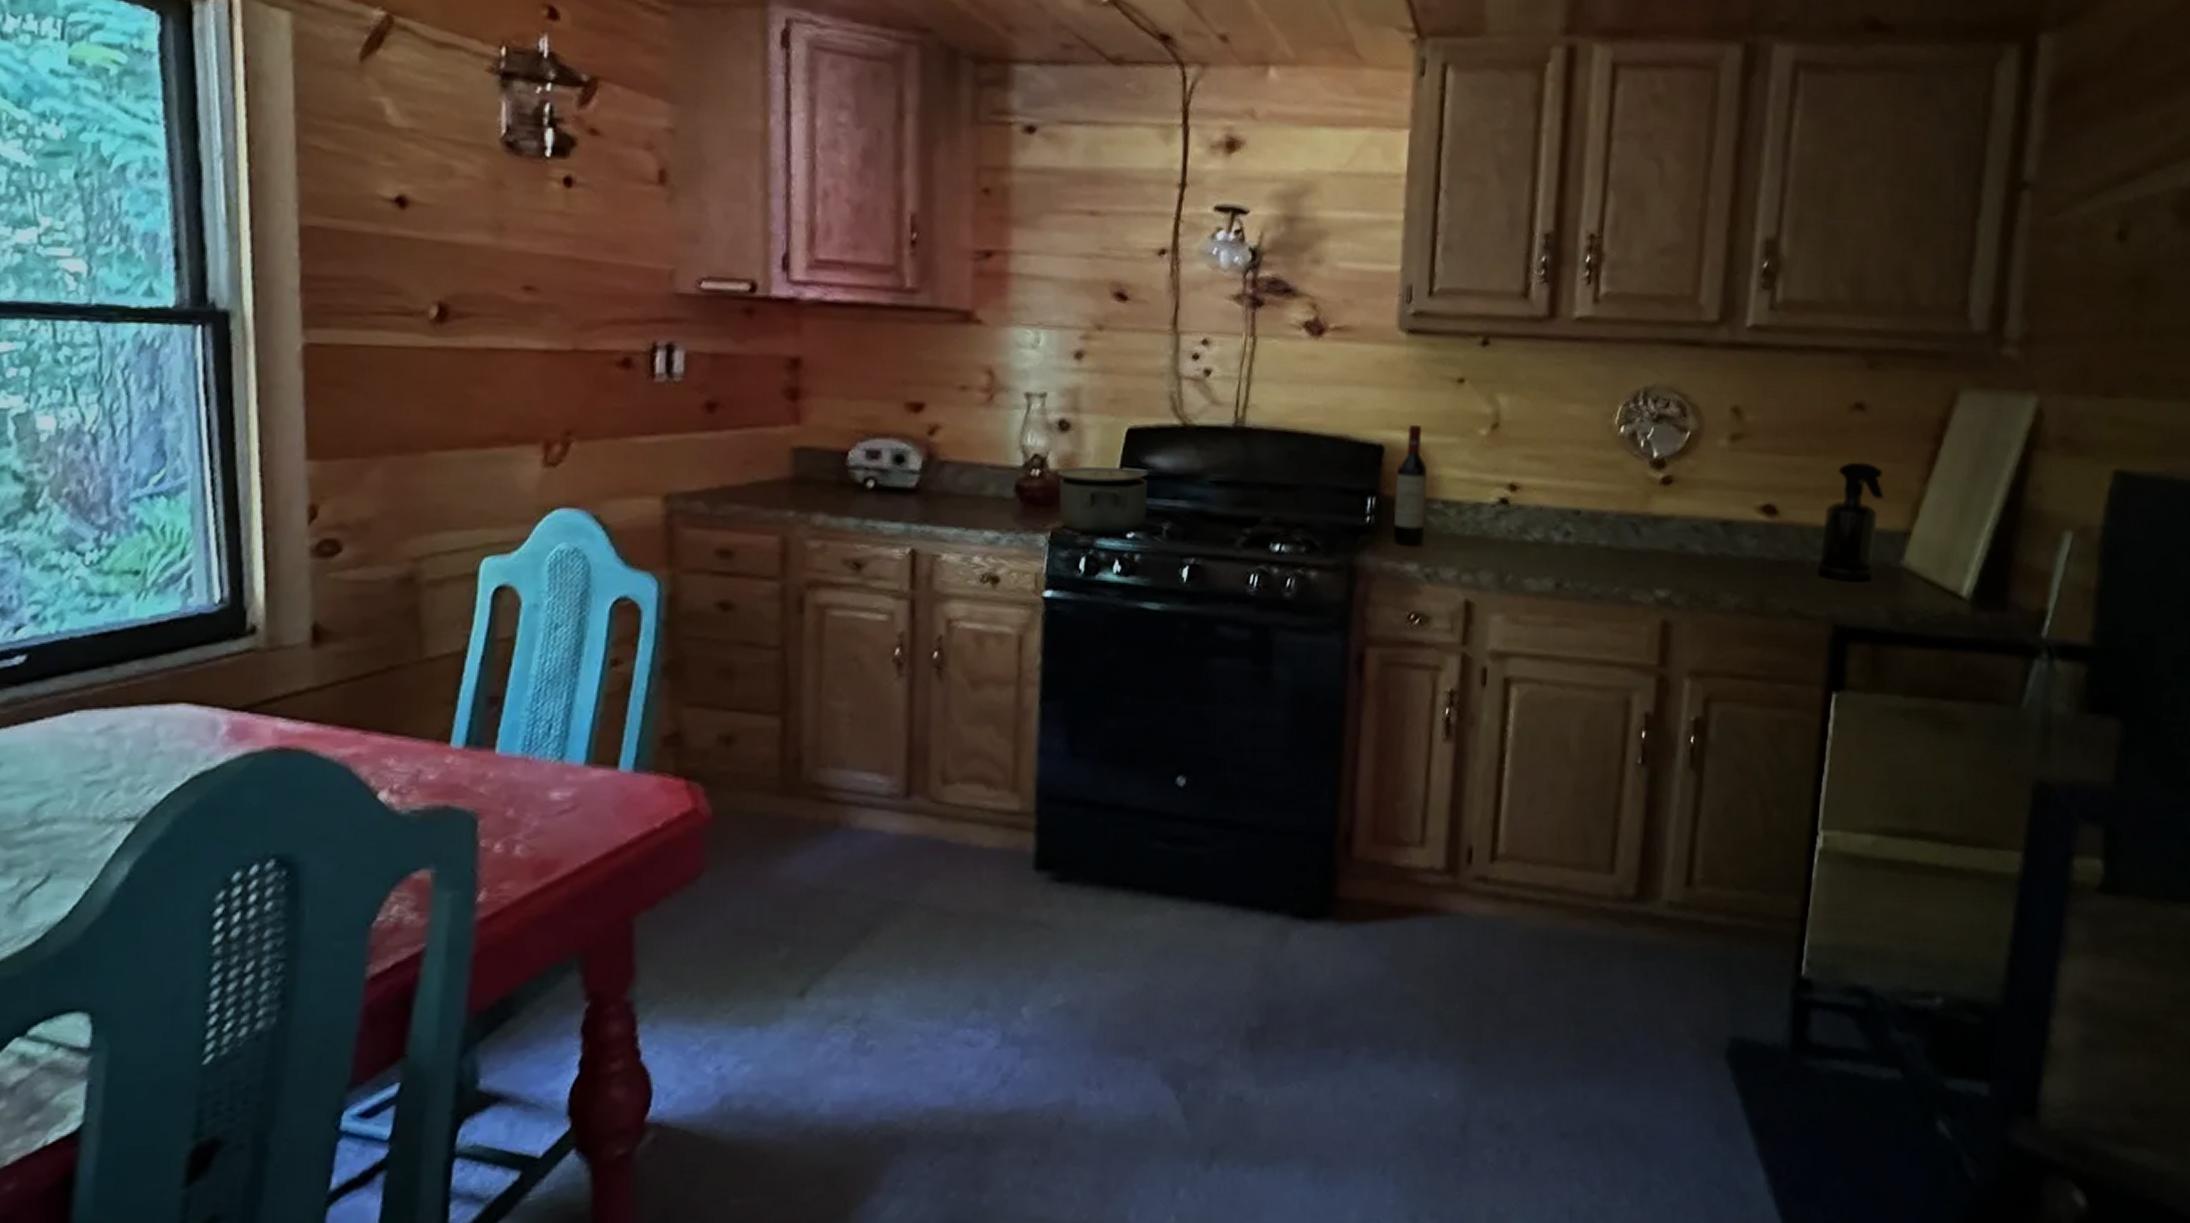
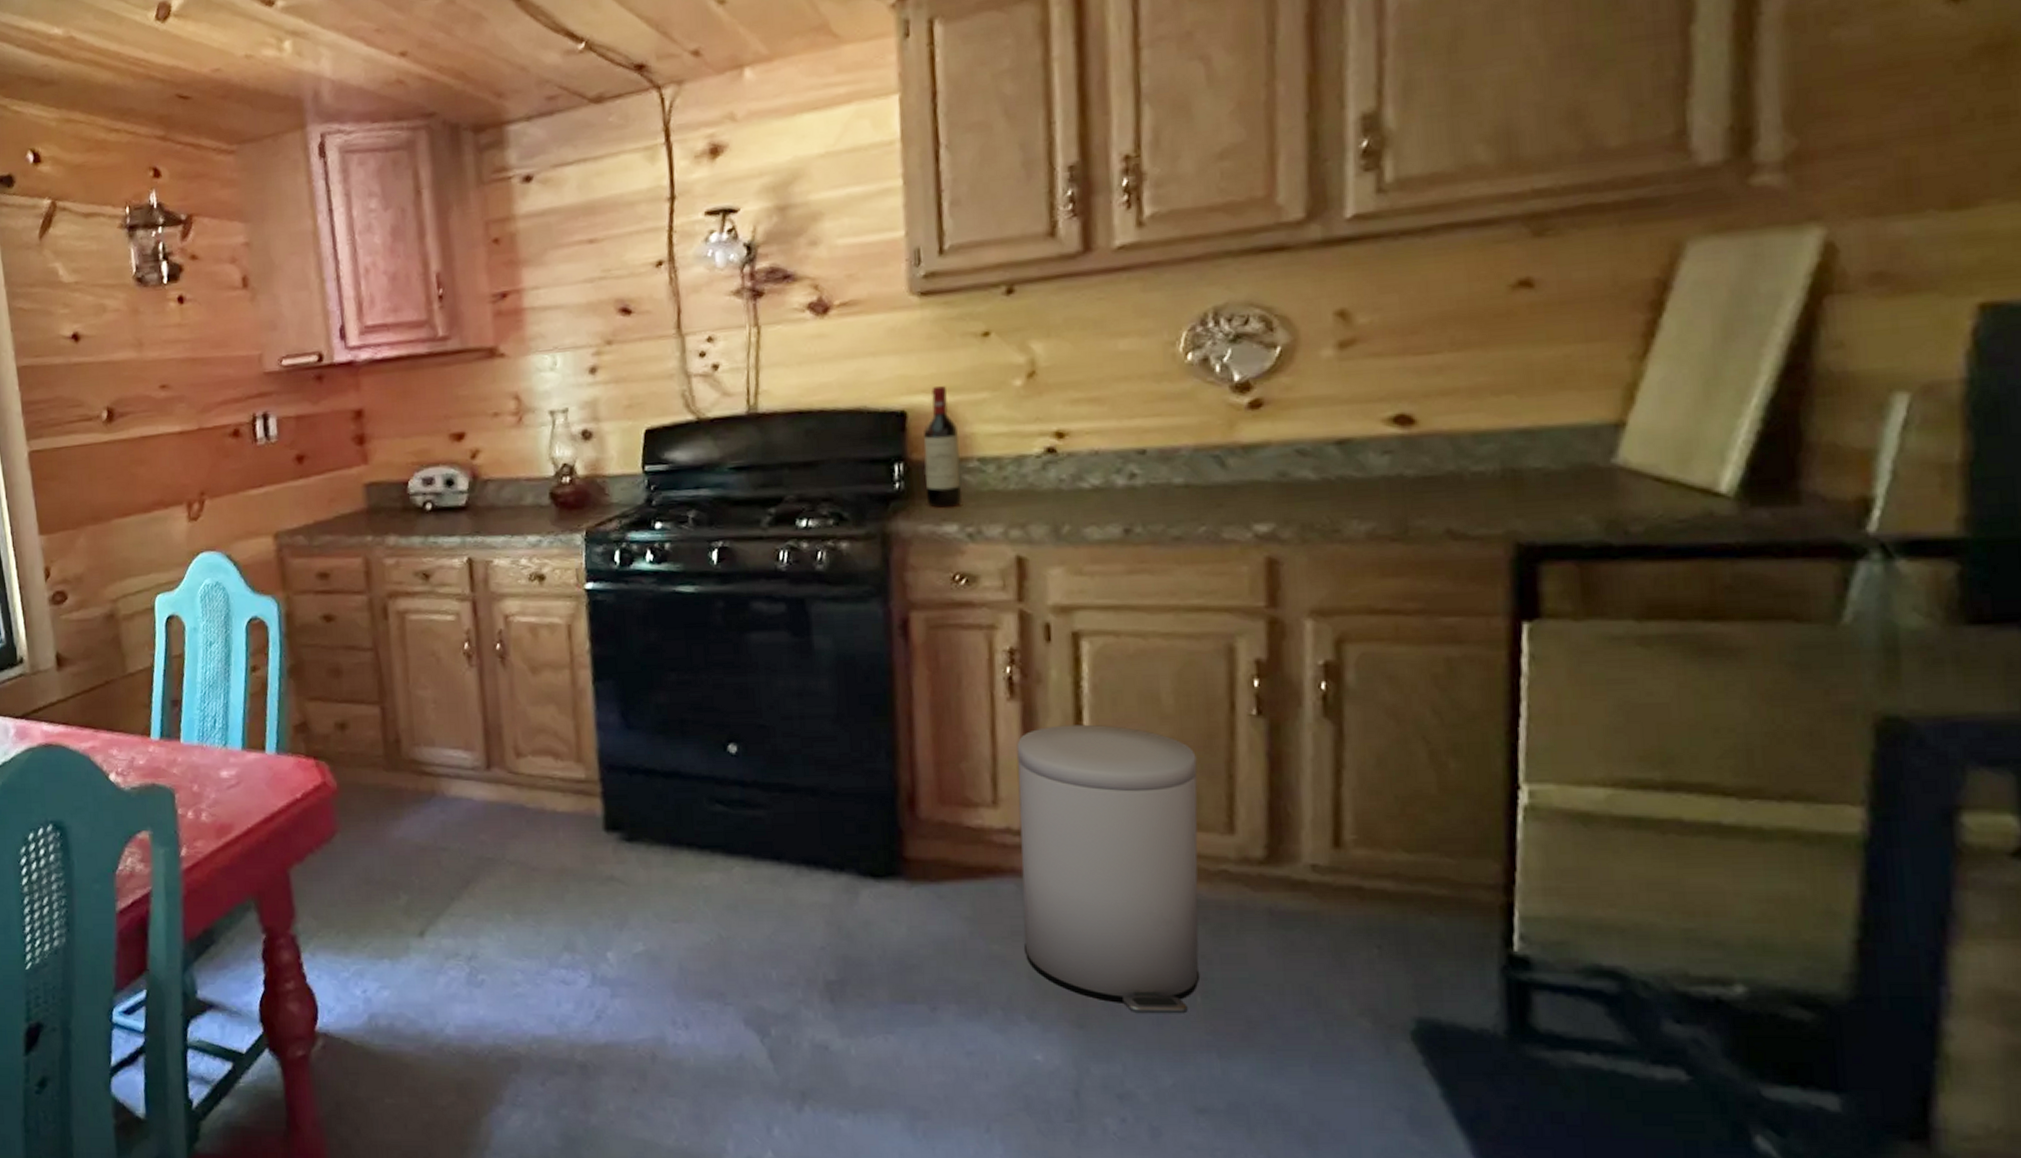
saucepan: present [1057,466,1148,536] -> none [585,465,672,530]
pedal bin: none [1434,767,1592,1046] -> present [1016,724,1201,1014]
spray bottle: present [1817,462,1884,583] -> none [1482,347,1577,492]

